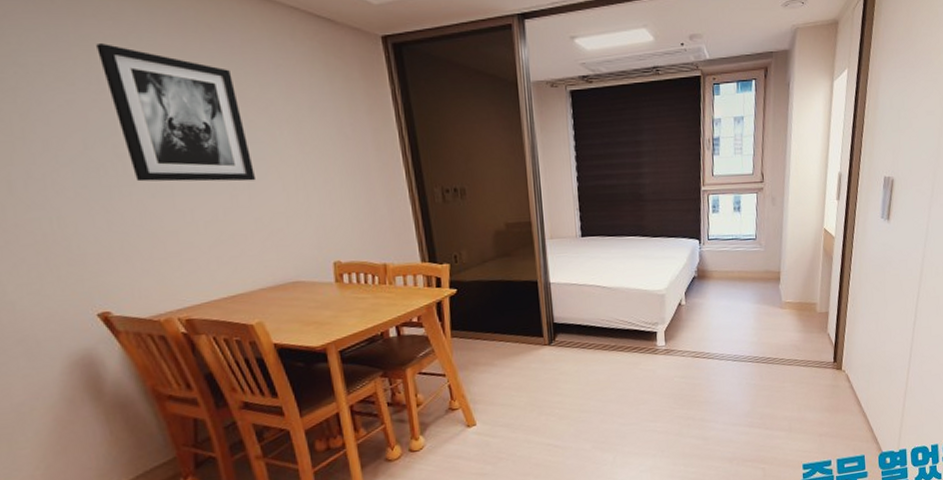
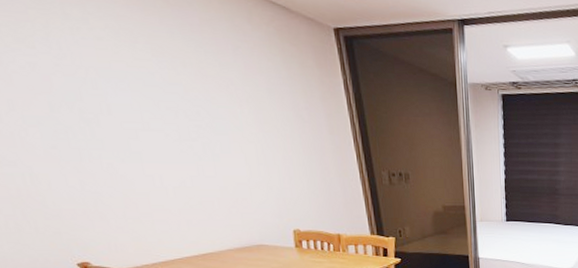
wall art: present [96,44,257,182] -> none [54,8,220,154]

